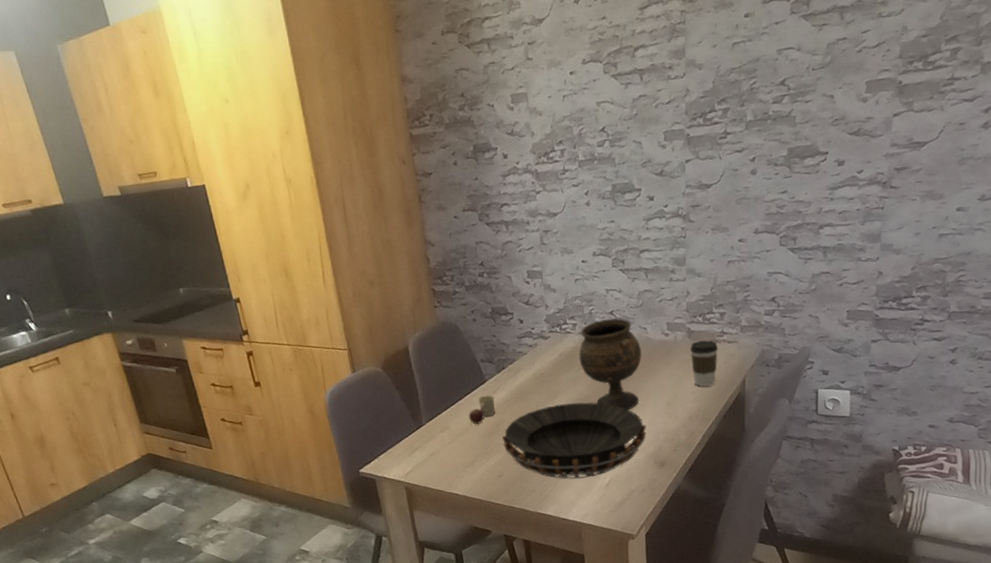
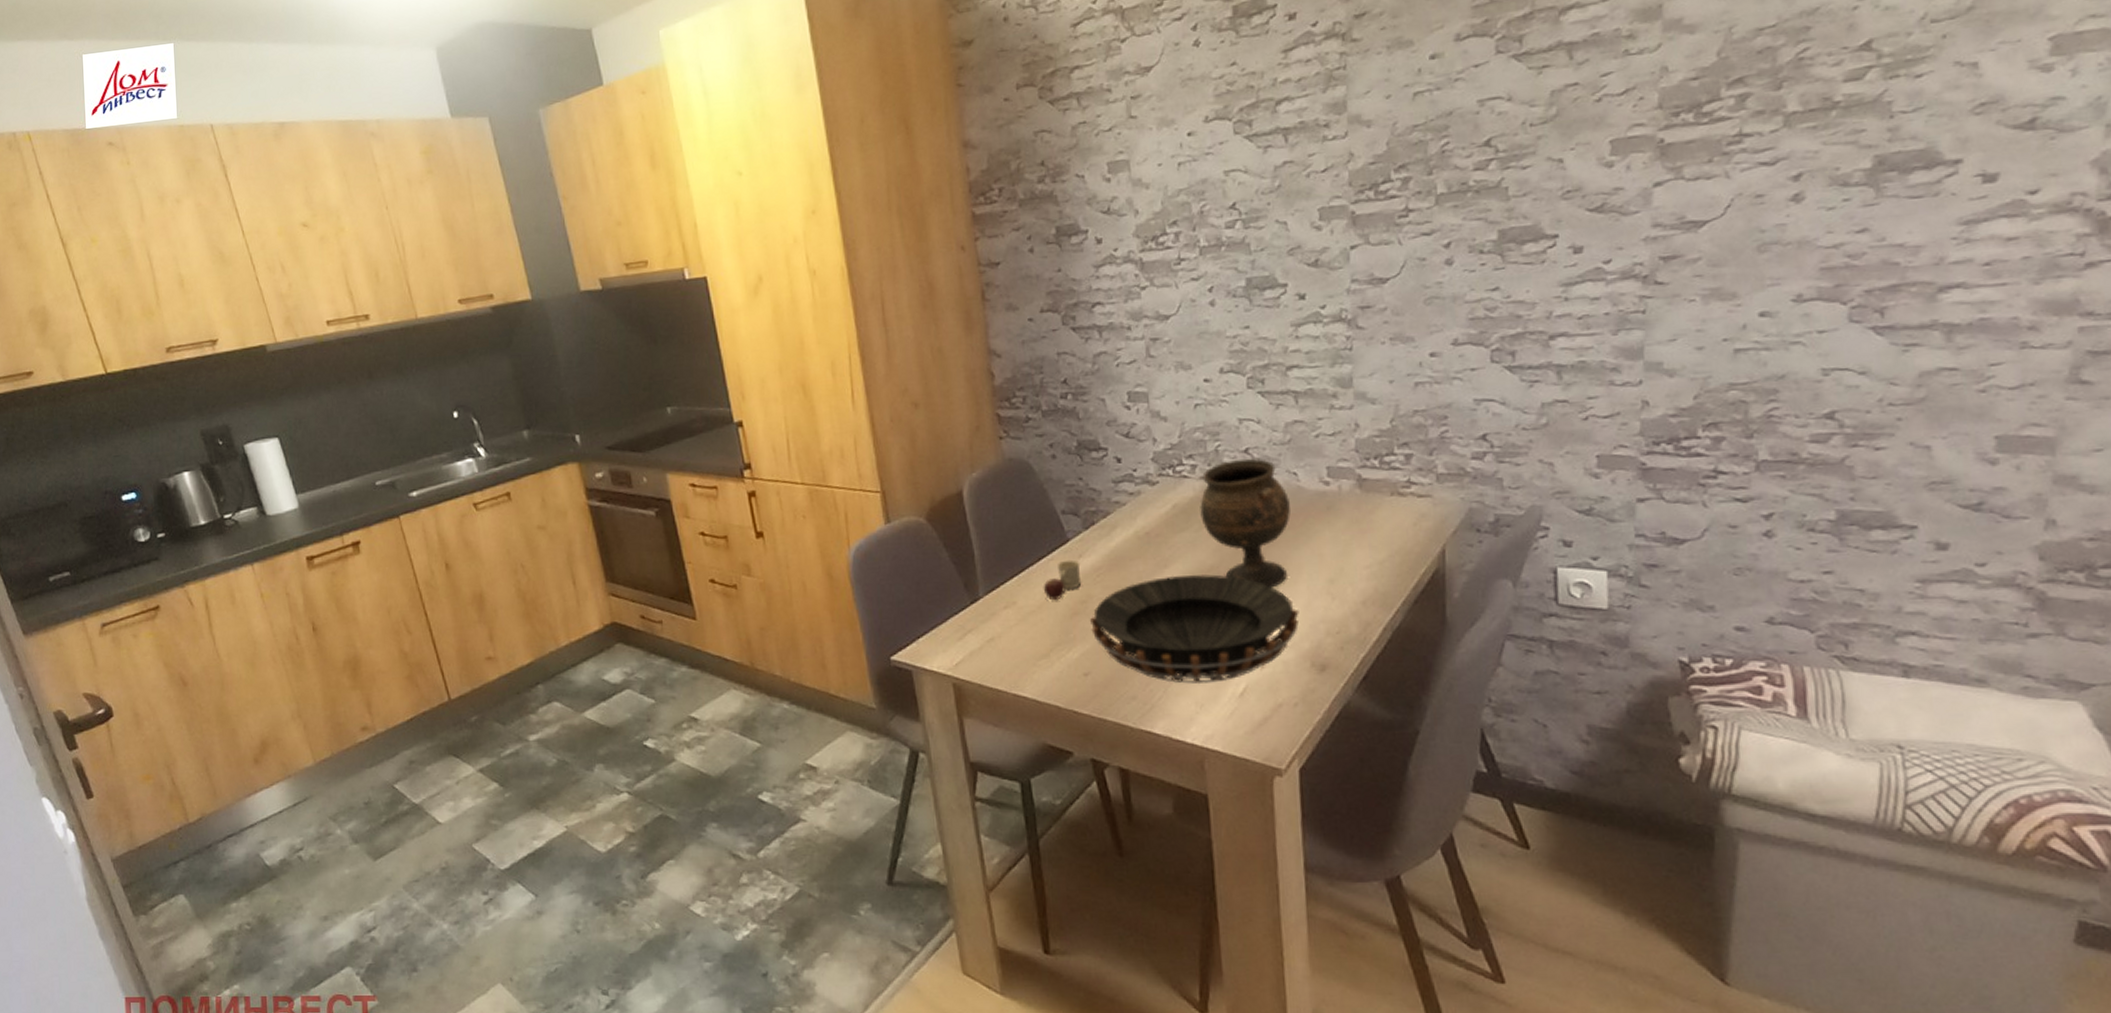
coffee cup: present [690,339,719,387] -> none [1362,491,1404,558]

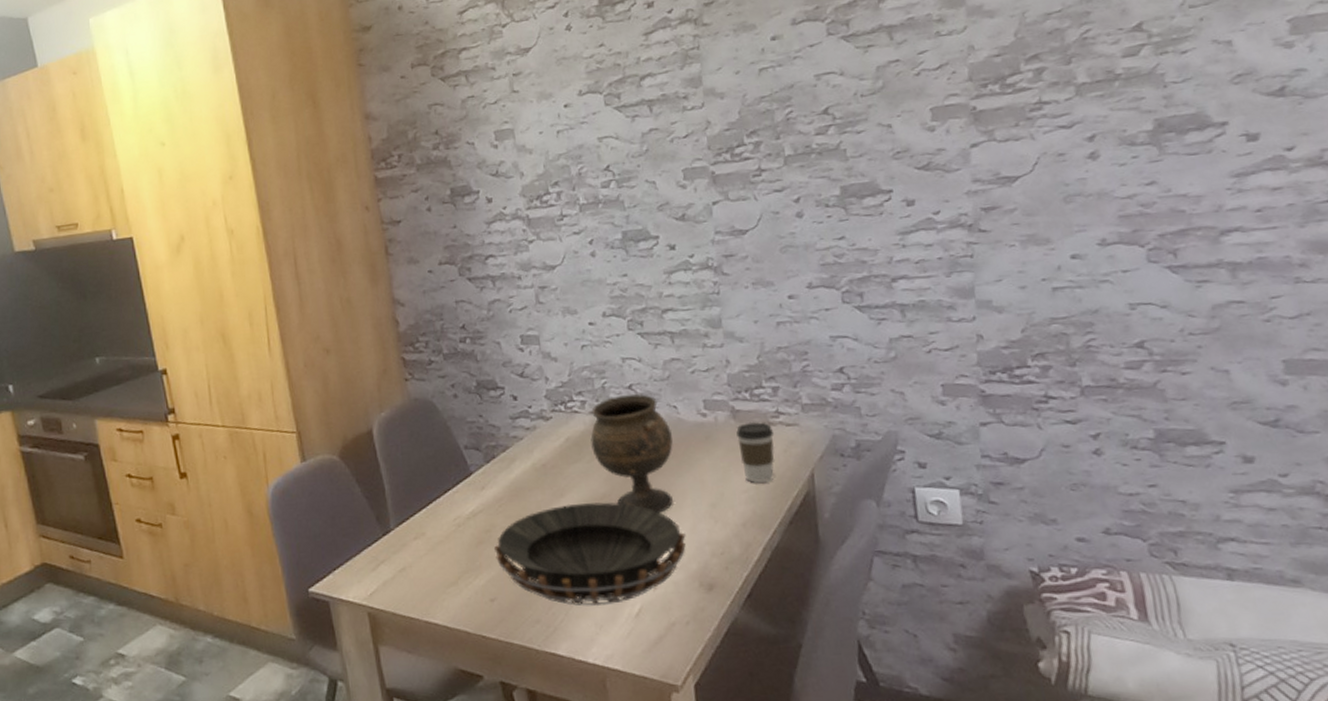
mug: present [1043,559,1082,601] -> none [449,491,485,531]
coffee cup: none [1362,491,1404,558] -> present [736,421,775,483]

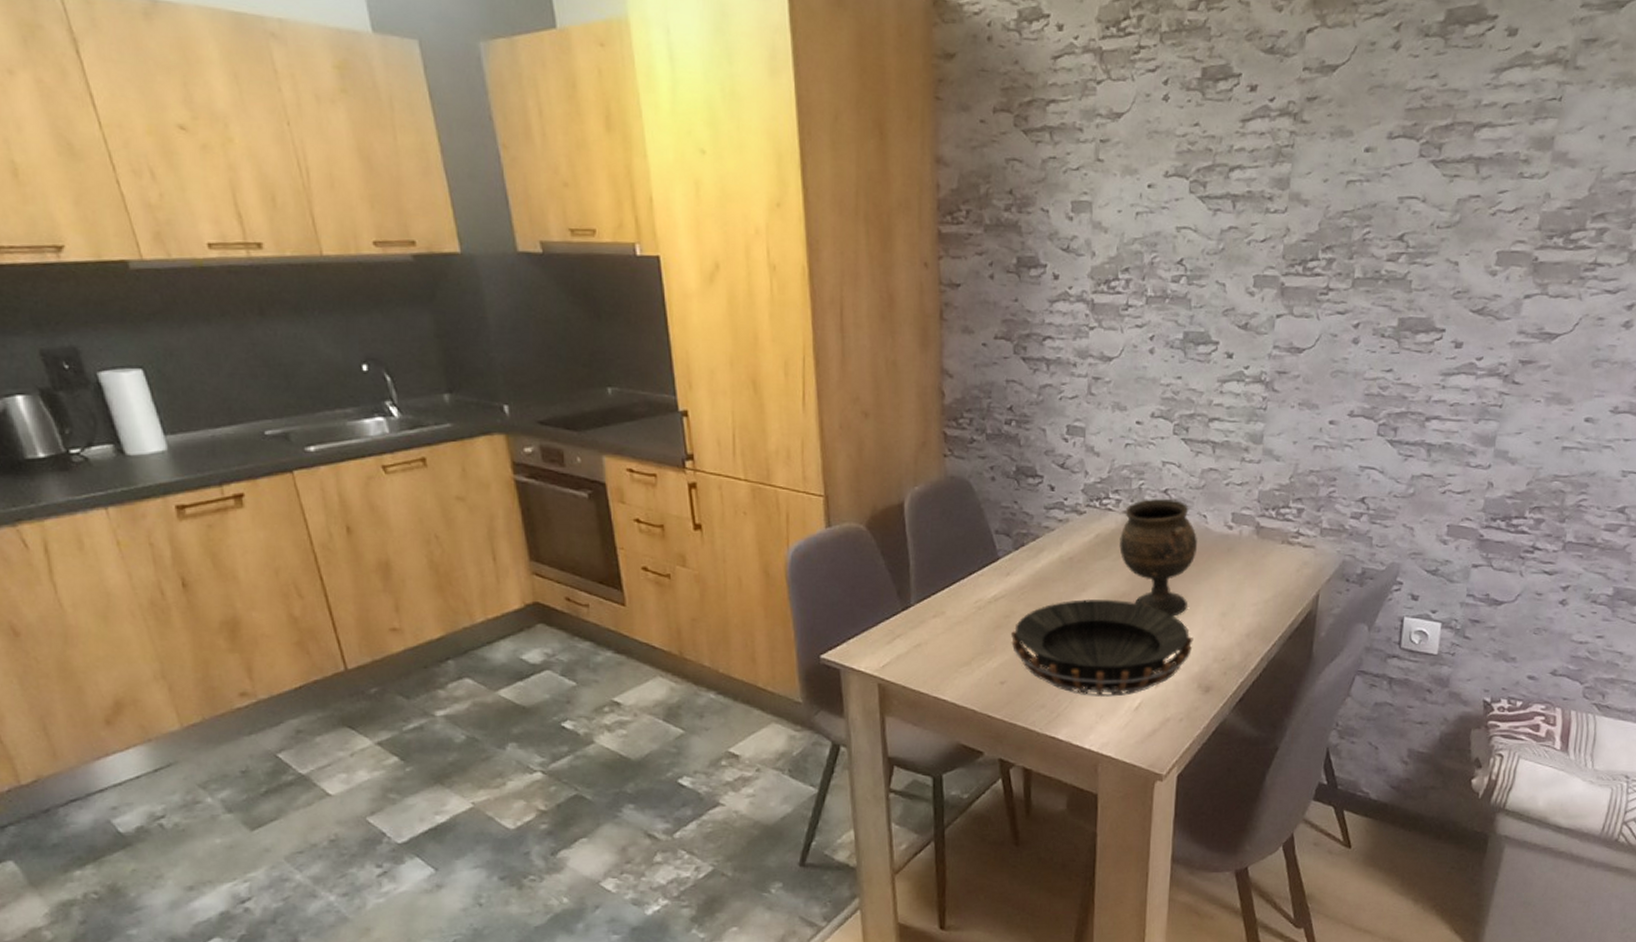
coffee cup: present [736,421,775,483] -> none [1256,539,1292,597]

